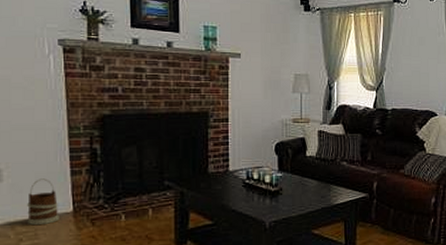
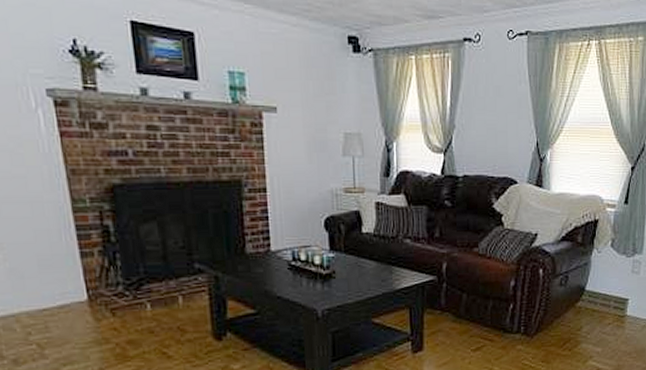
wooden bucket: present [27,178,59,225] -> none [32,261,73,316]

